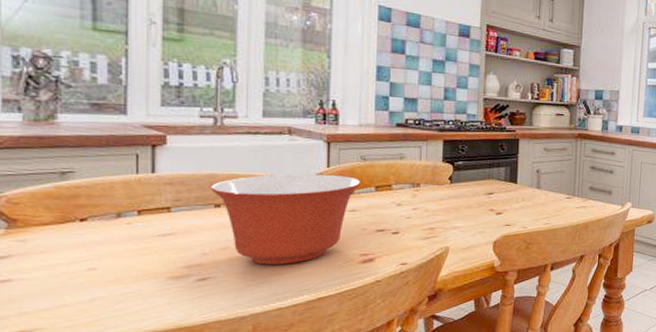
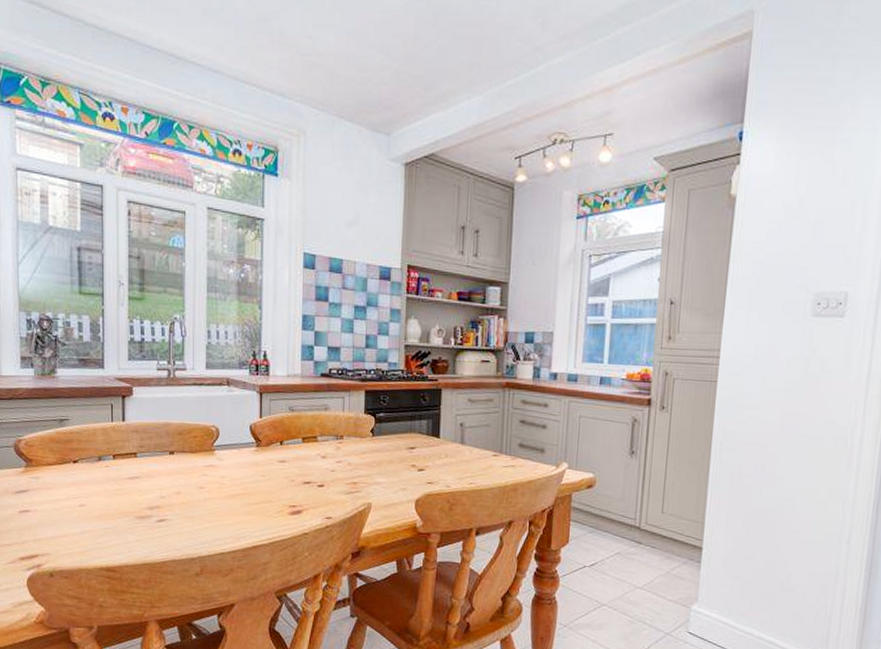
mixing bowl: present [210,174,362,265] -> none [165,424,290,512]

